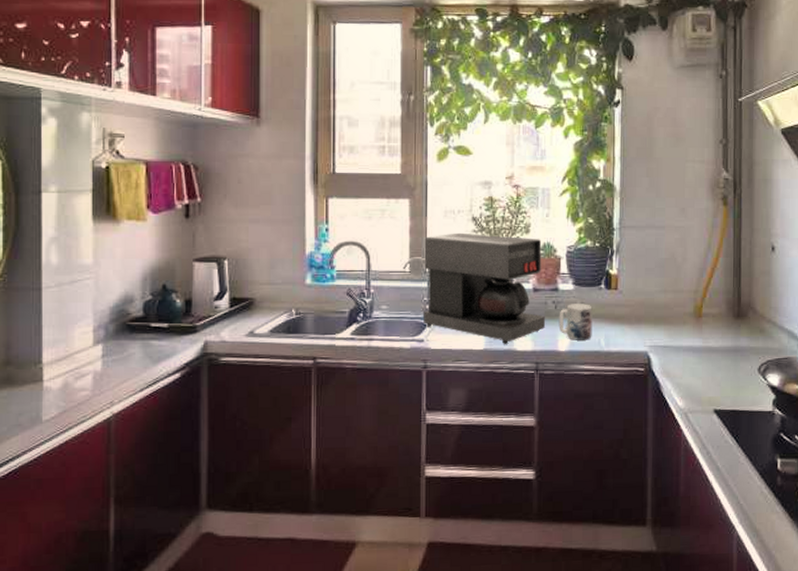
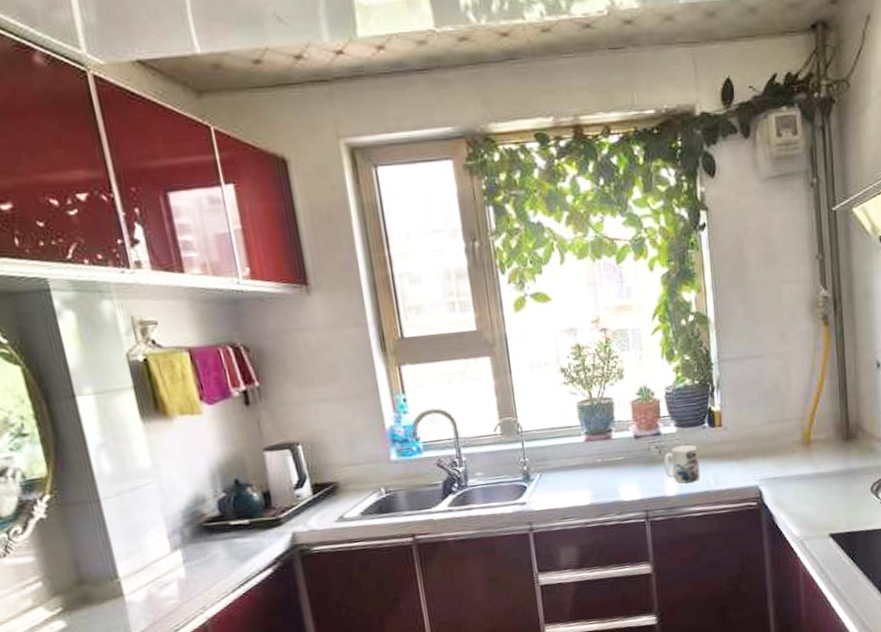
coffee maker: present [423,232,546,344] -> none [512,383,652,496]

